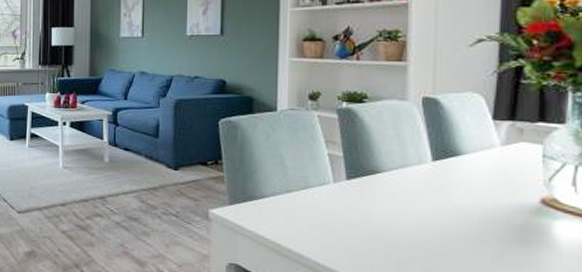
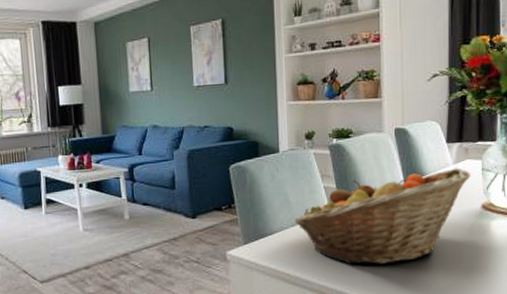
fruit basket: none [290,150,526,253] -> present [294,168,471,264]

